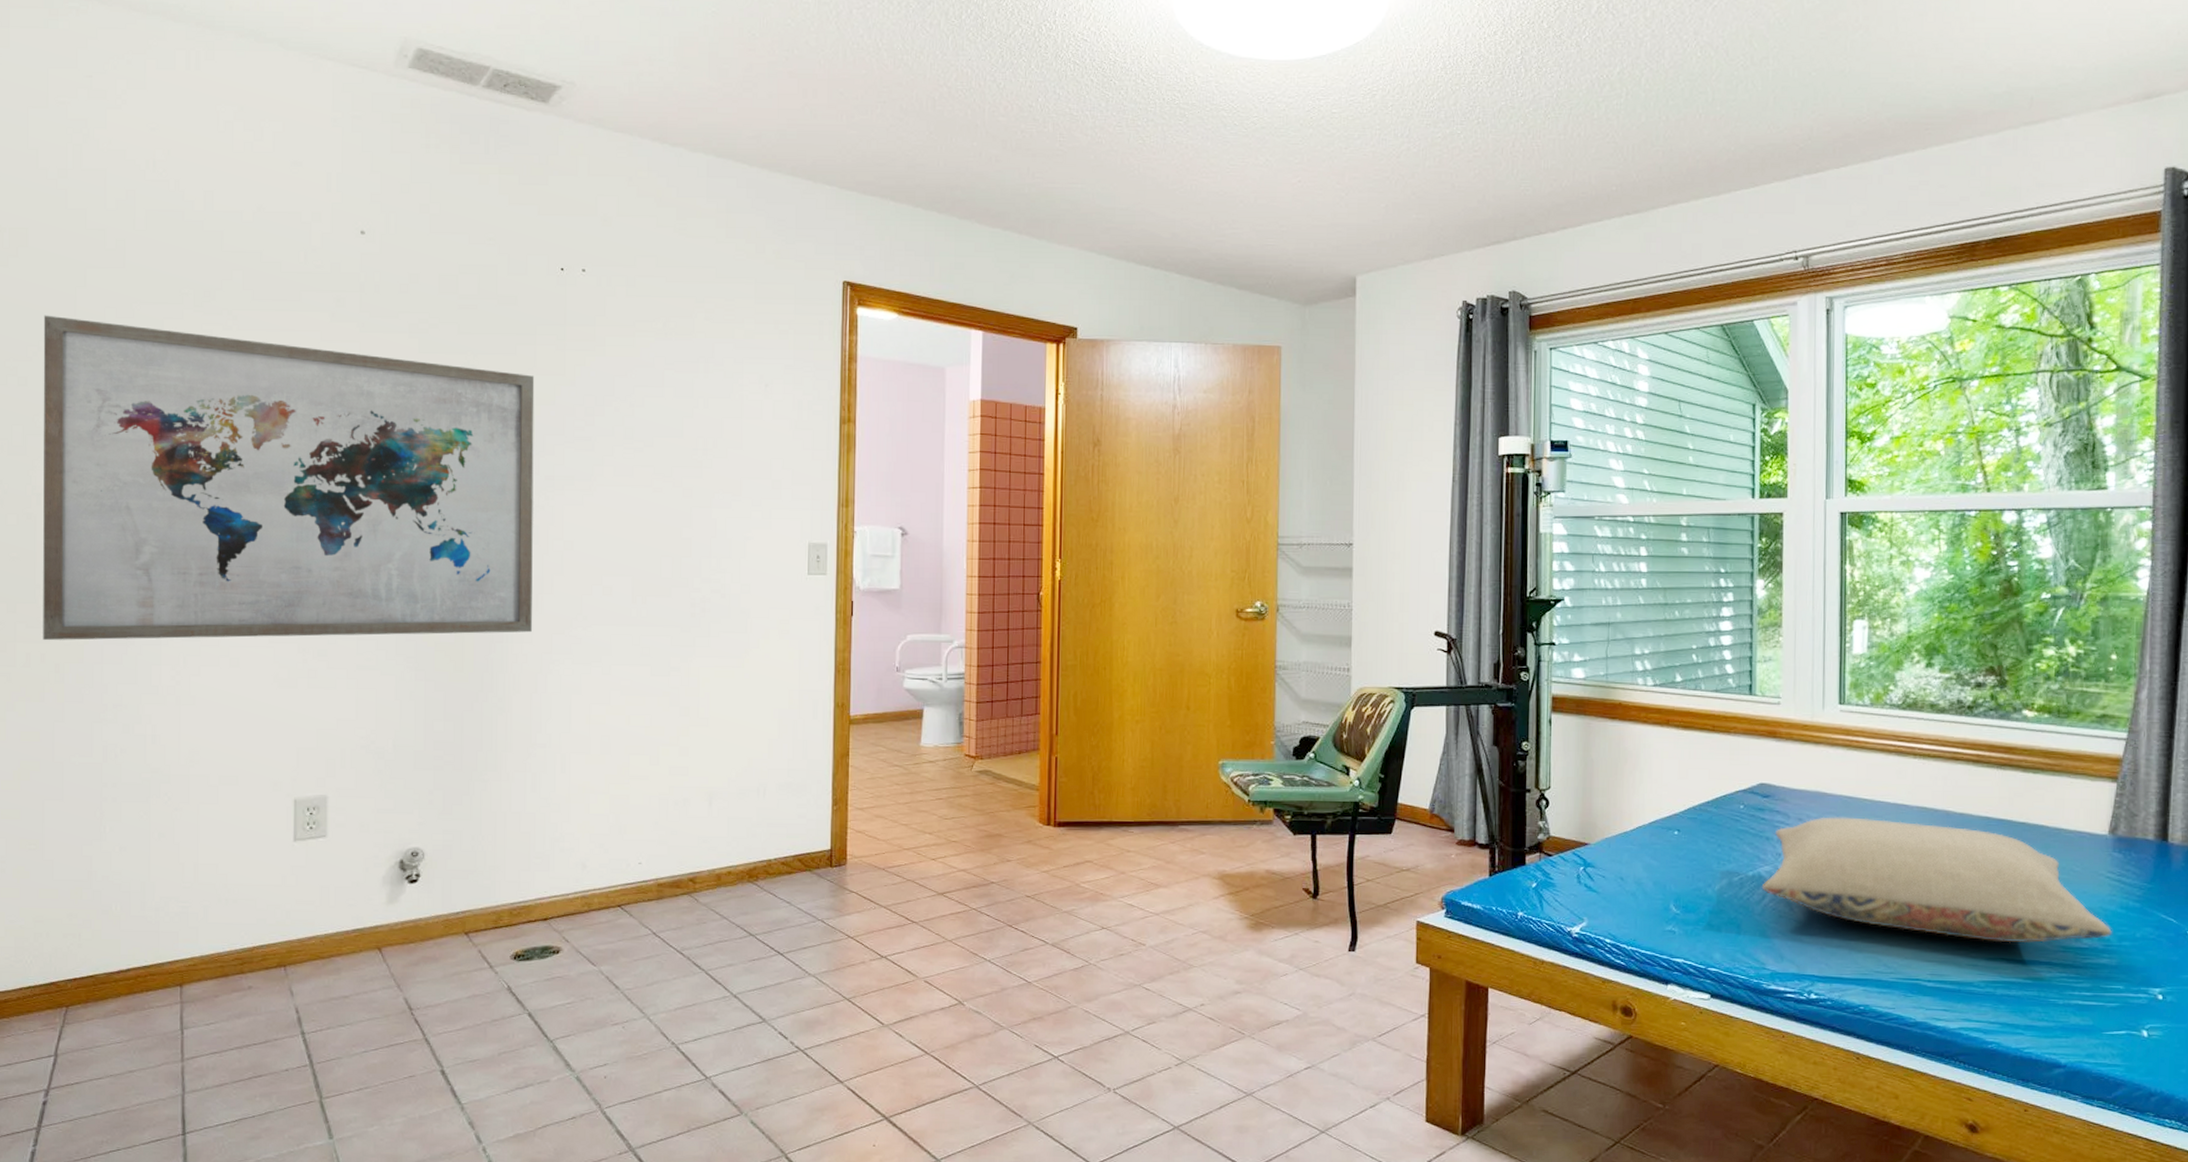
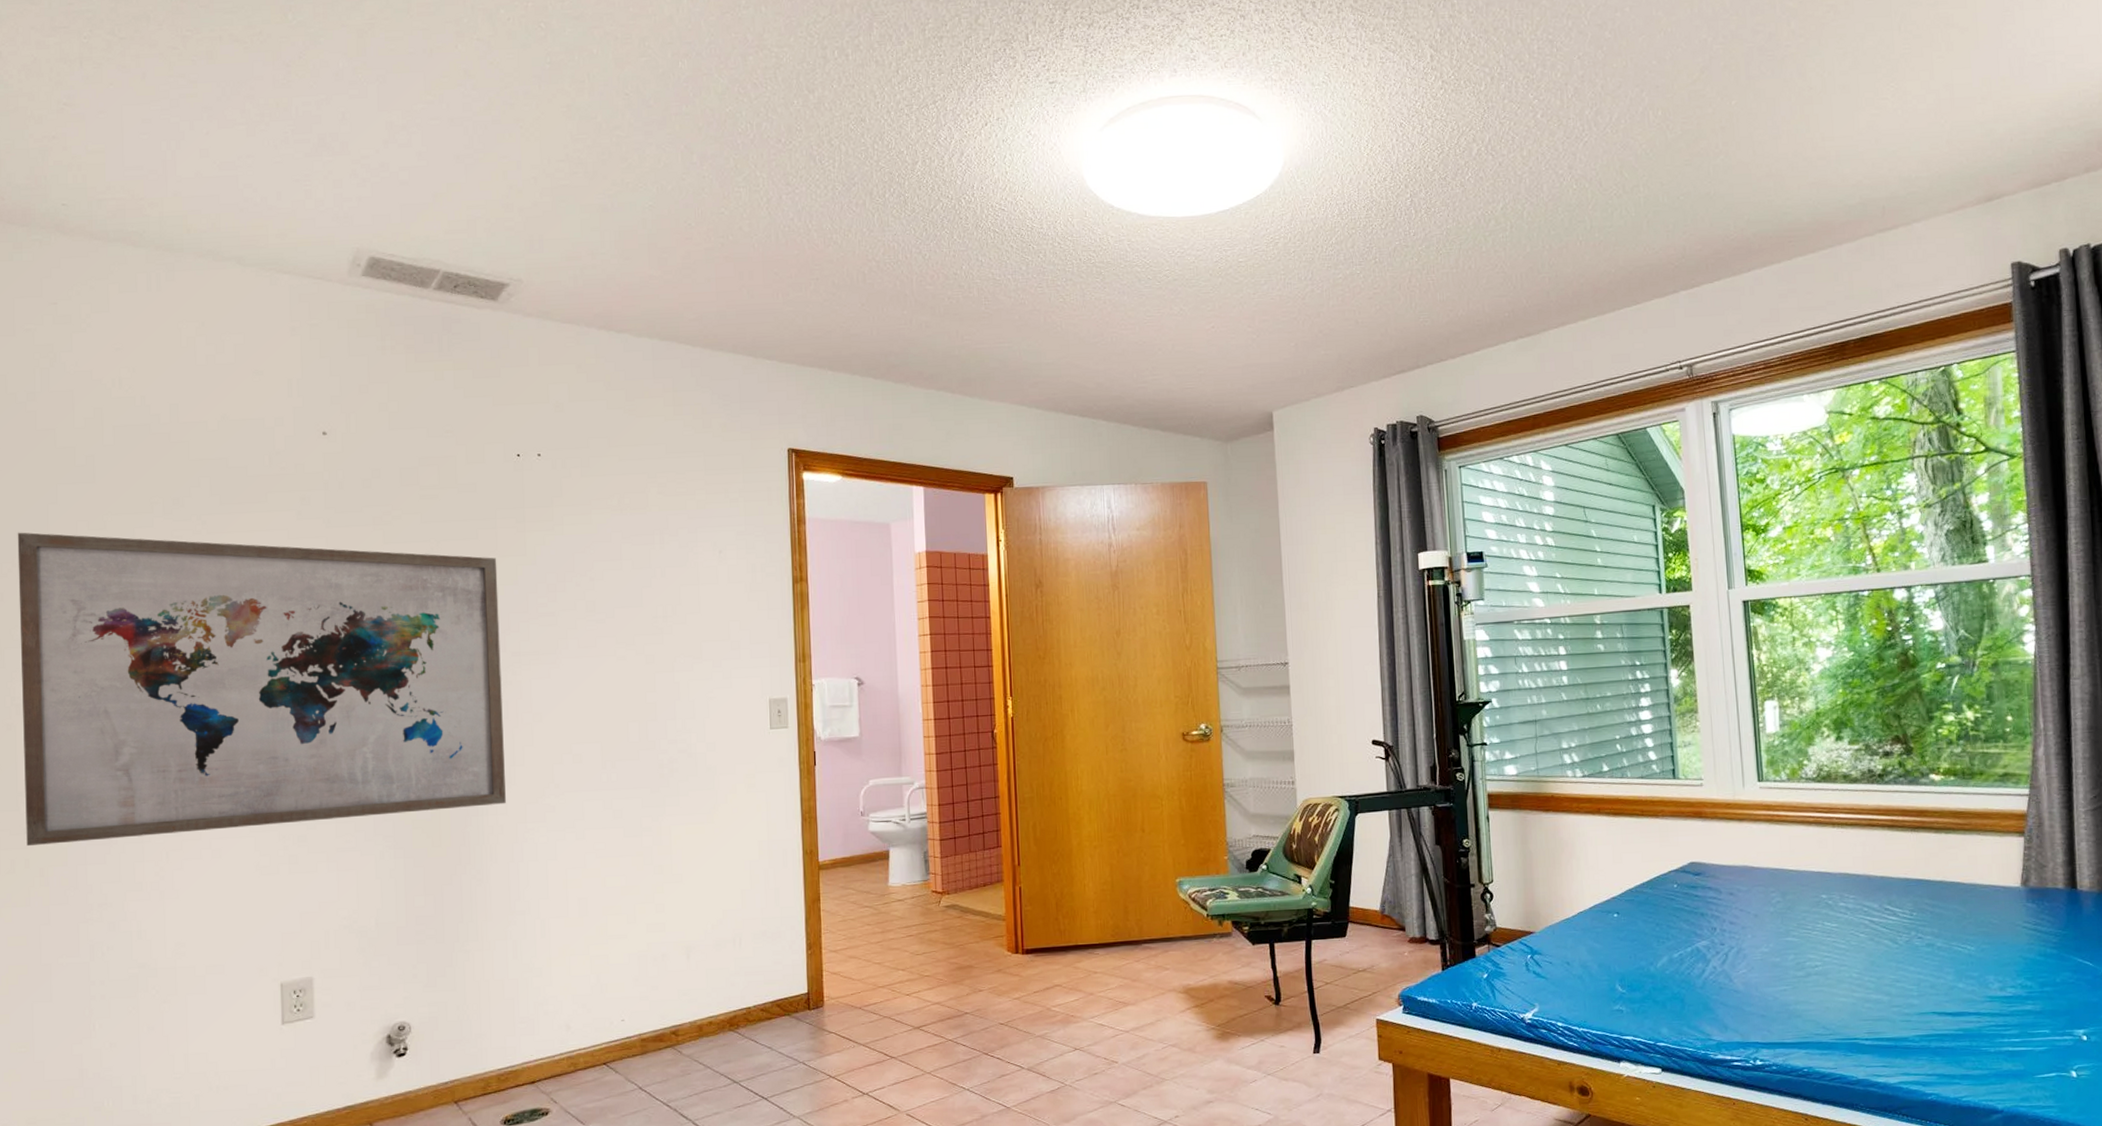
pillow: present [1761,817,2112,943] -> none [1700,887,2034,997]

